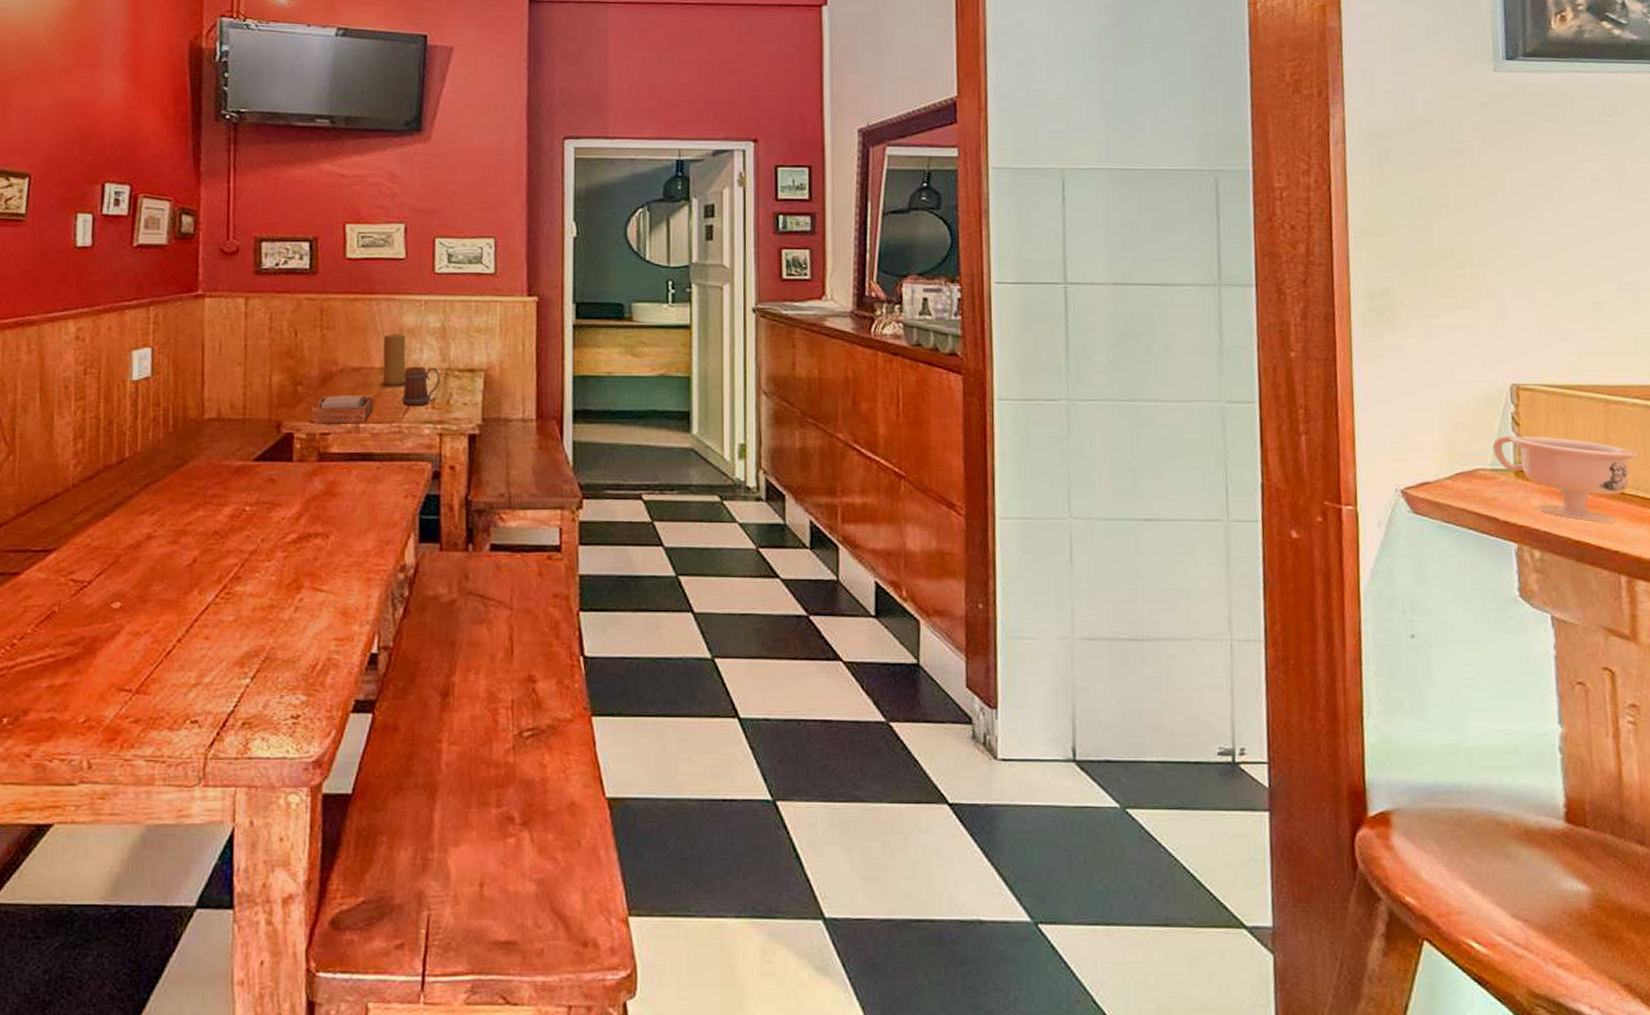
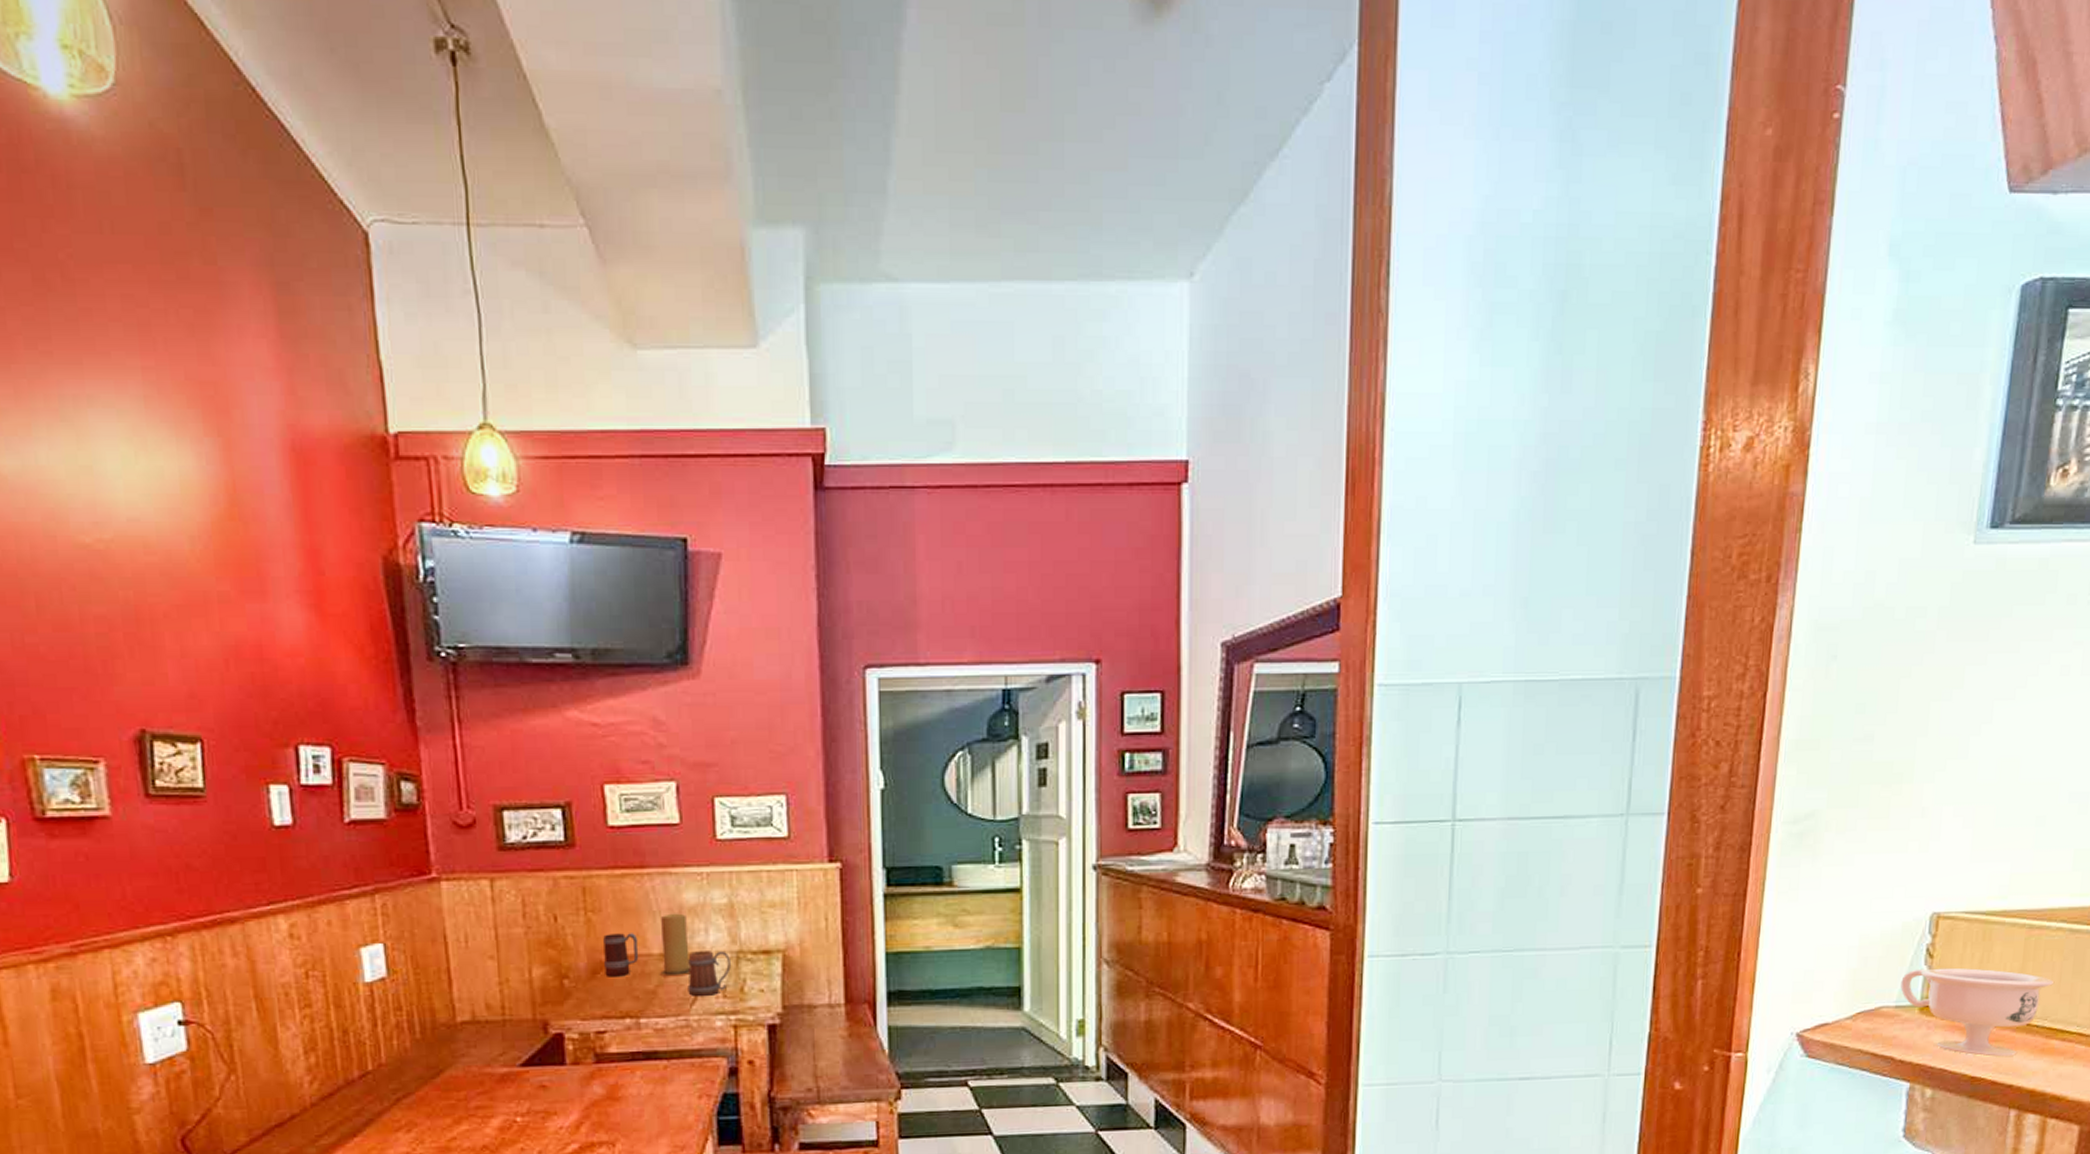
napkin holder: present [310,394,374,425] -> none [581,986,655,1023]
beer mug: none [332,348,364,386] -> present [603,933,639,977]

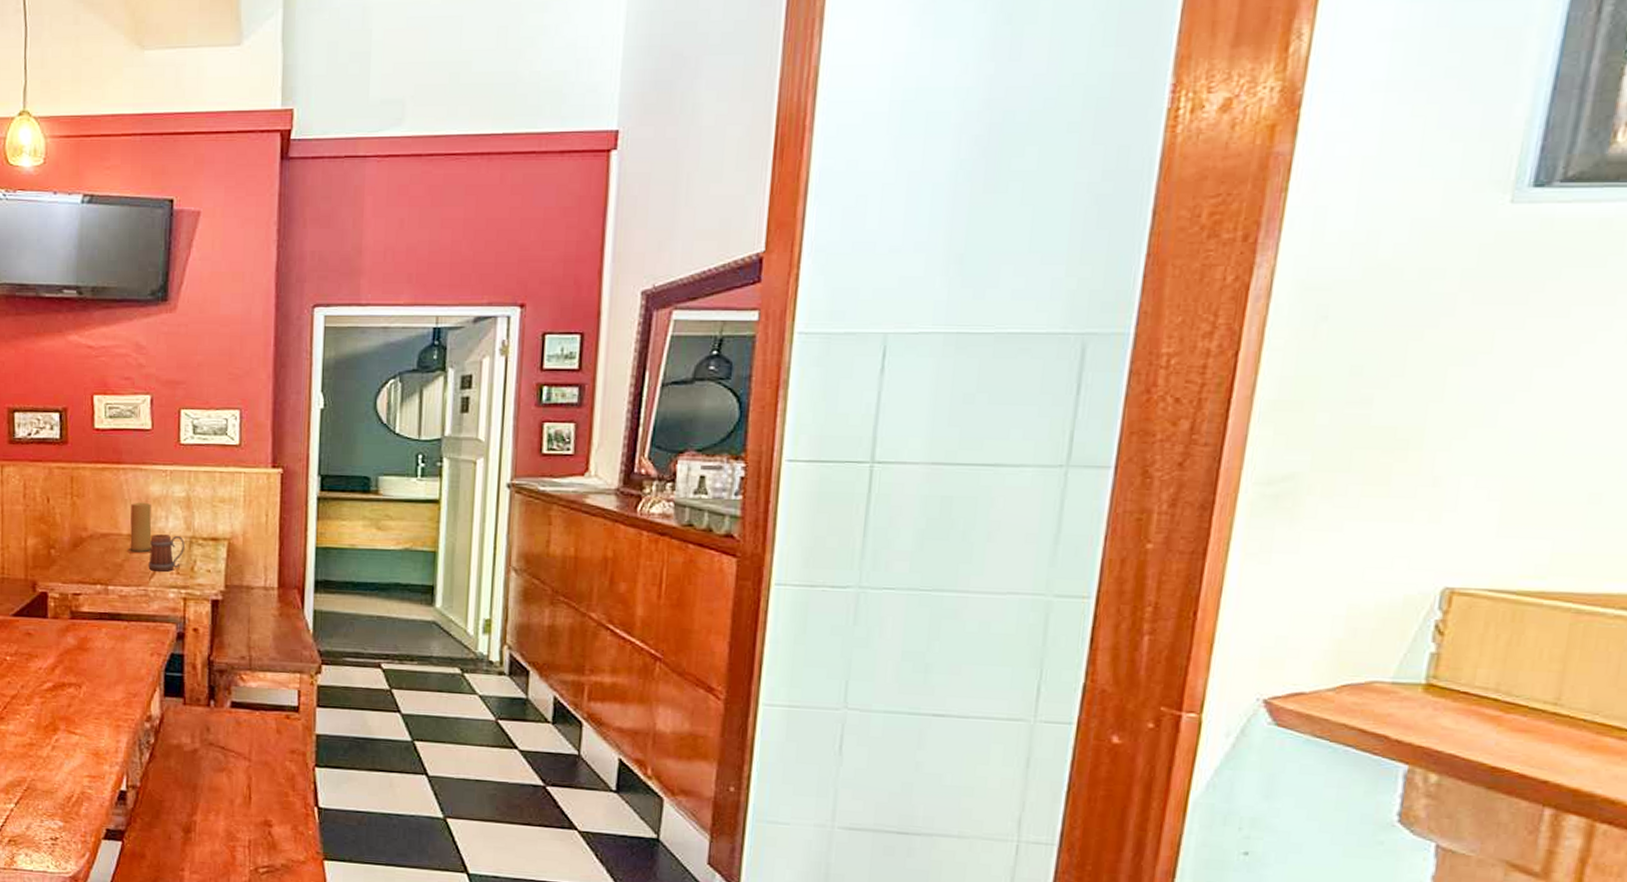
beer mug: present [603,933,639,977] -> none [82,515,112,551]
teacup: present [1901,967,2055,1057] -> none [1399,645,1610,750]

